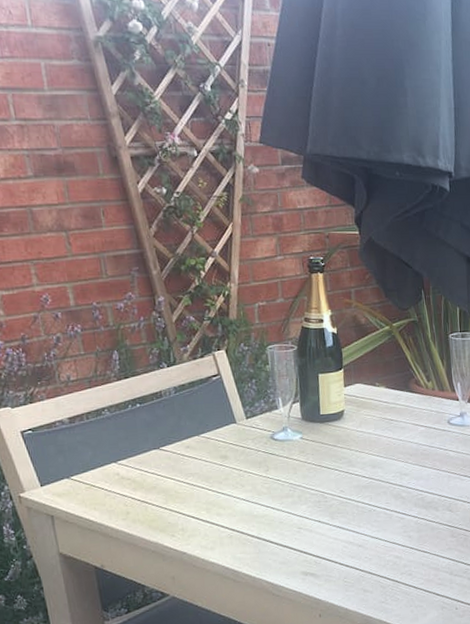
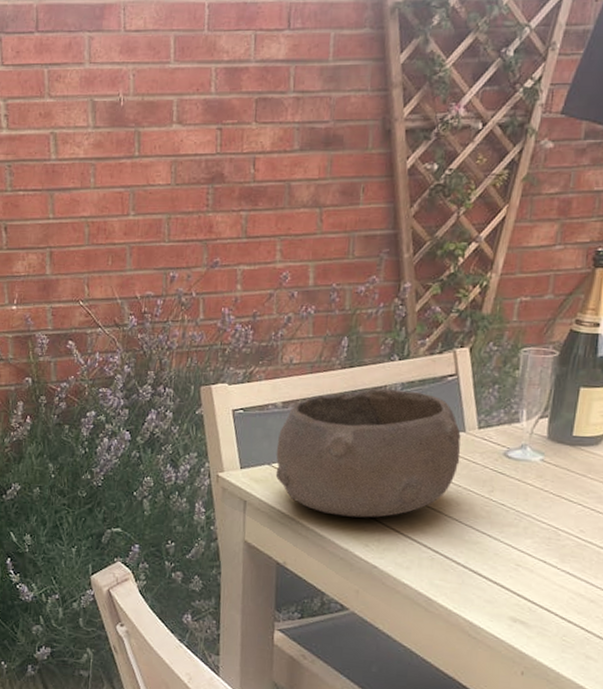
bowl: none [71,393,237,514] -> present [275,388,461,518]

